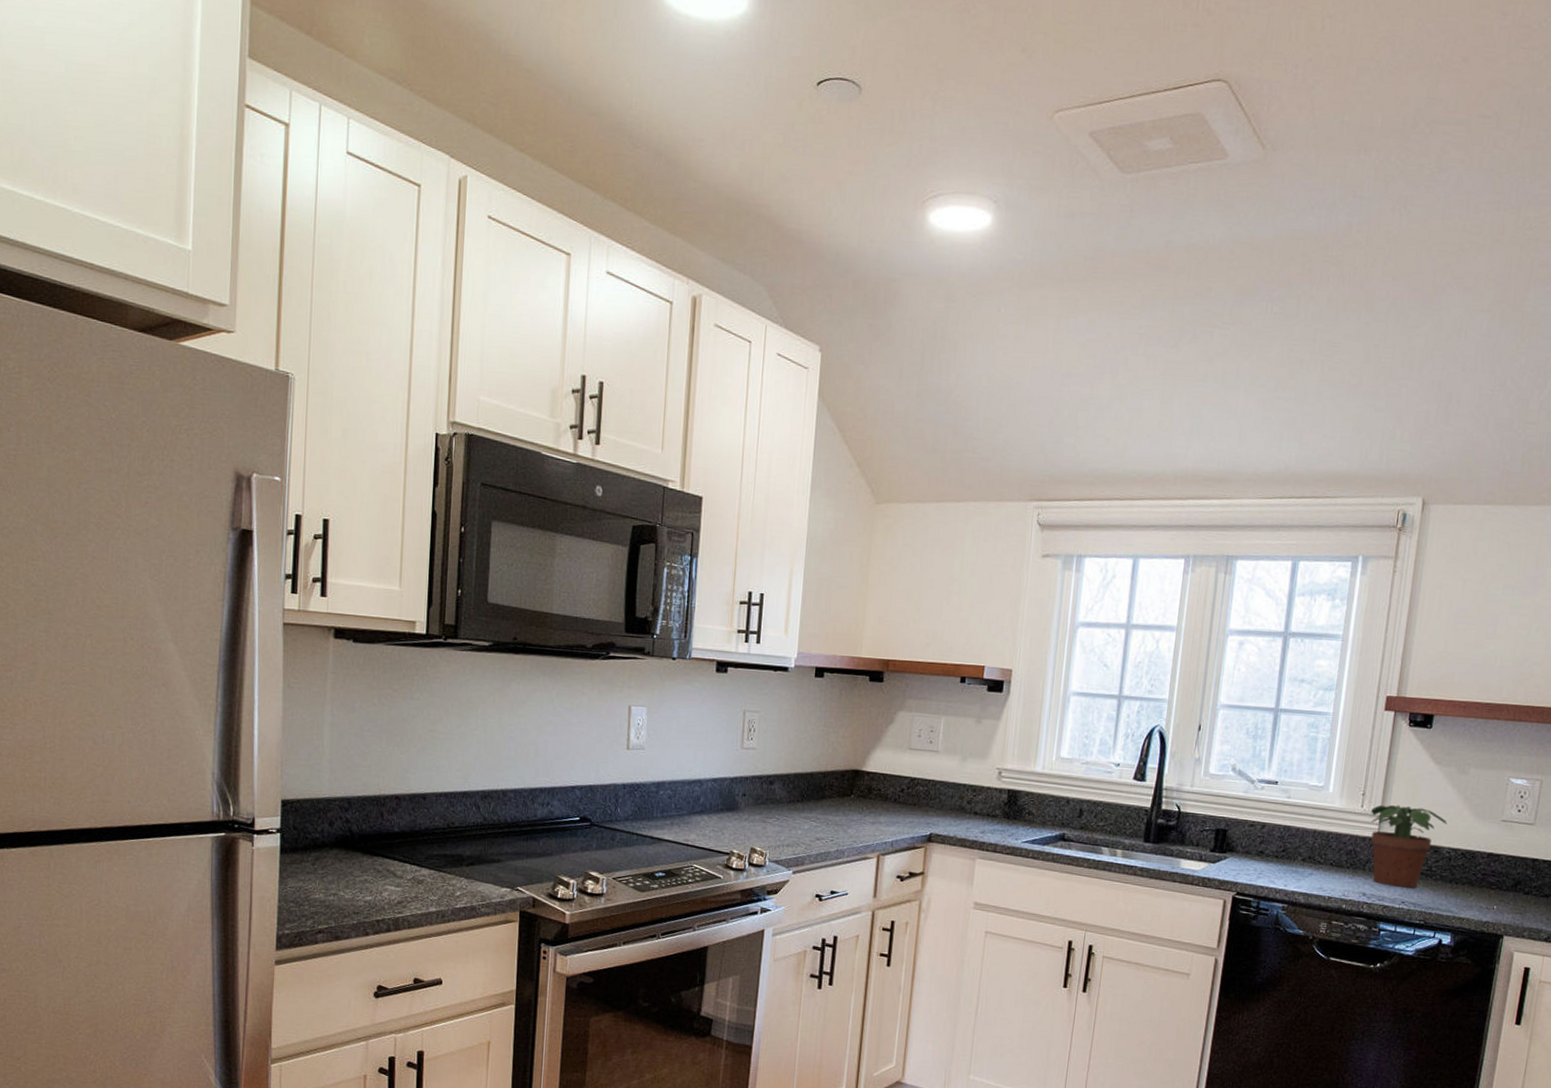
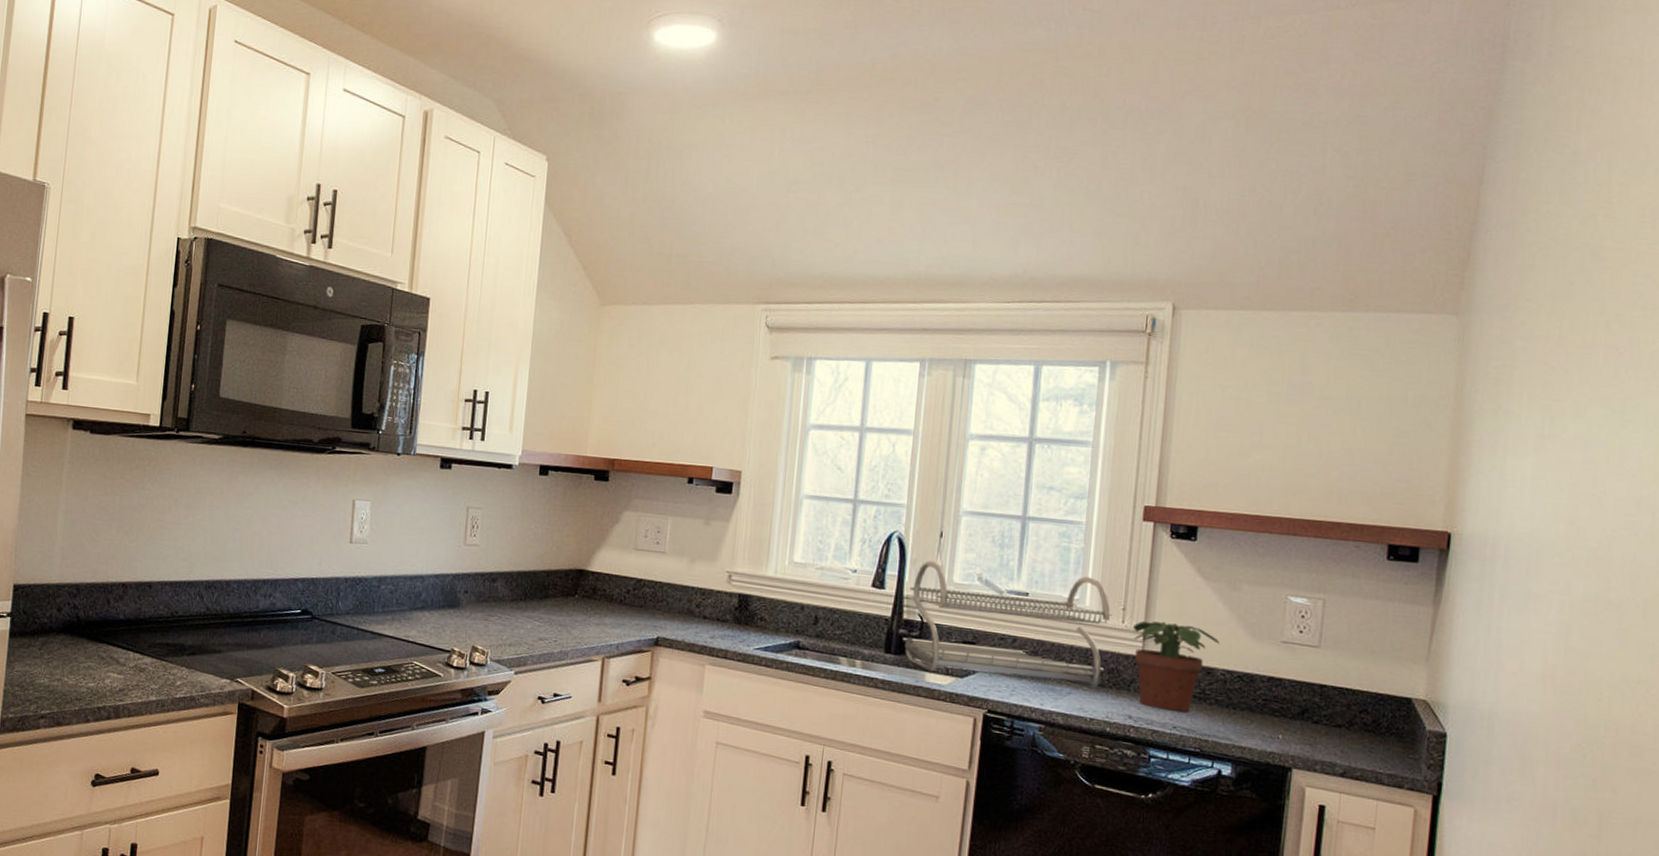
dish rack: none [1160,753,1353,871] -> present [902,561,1113,690]

